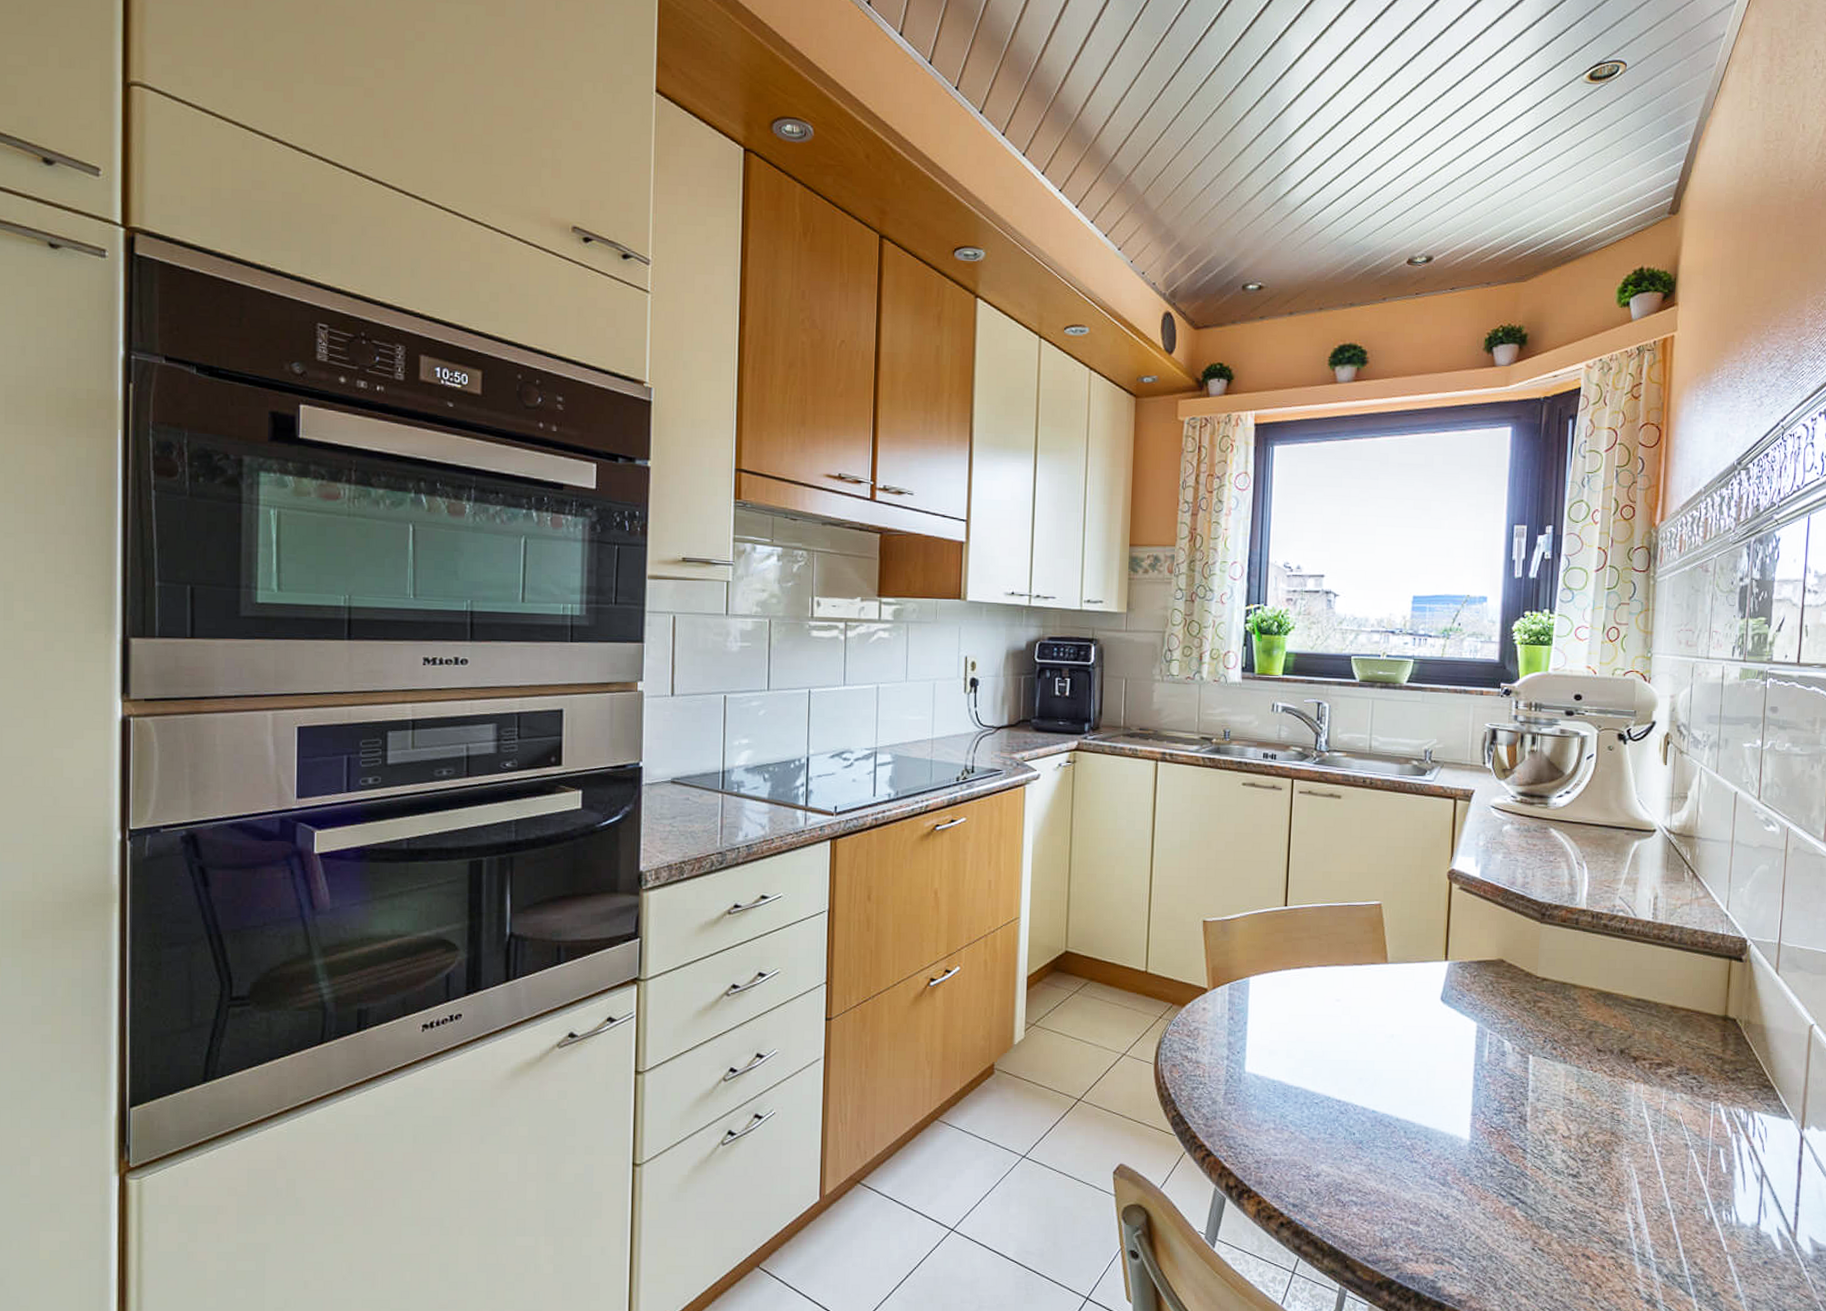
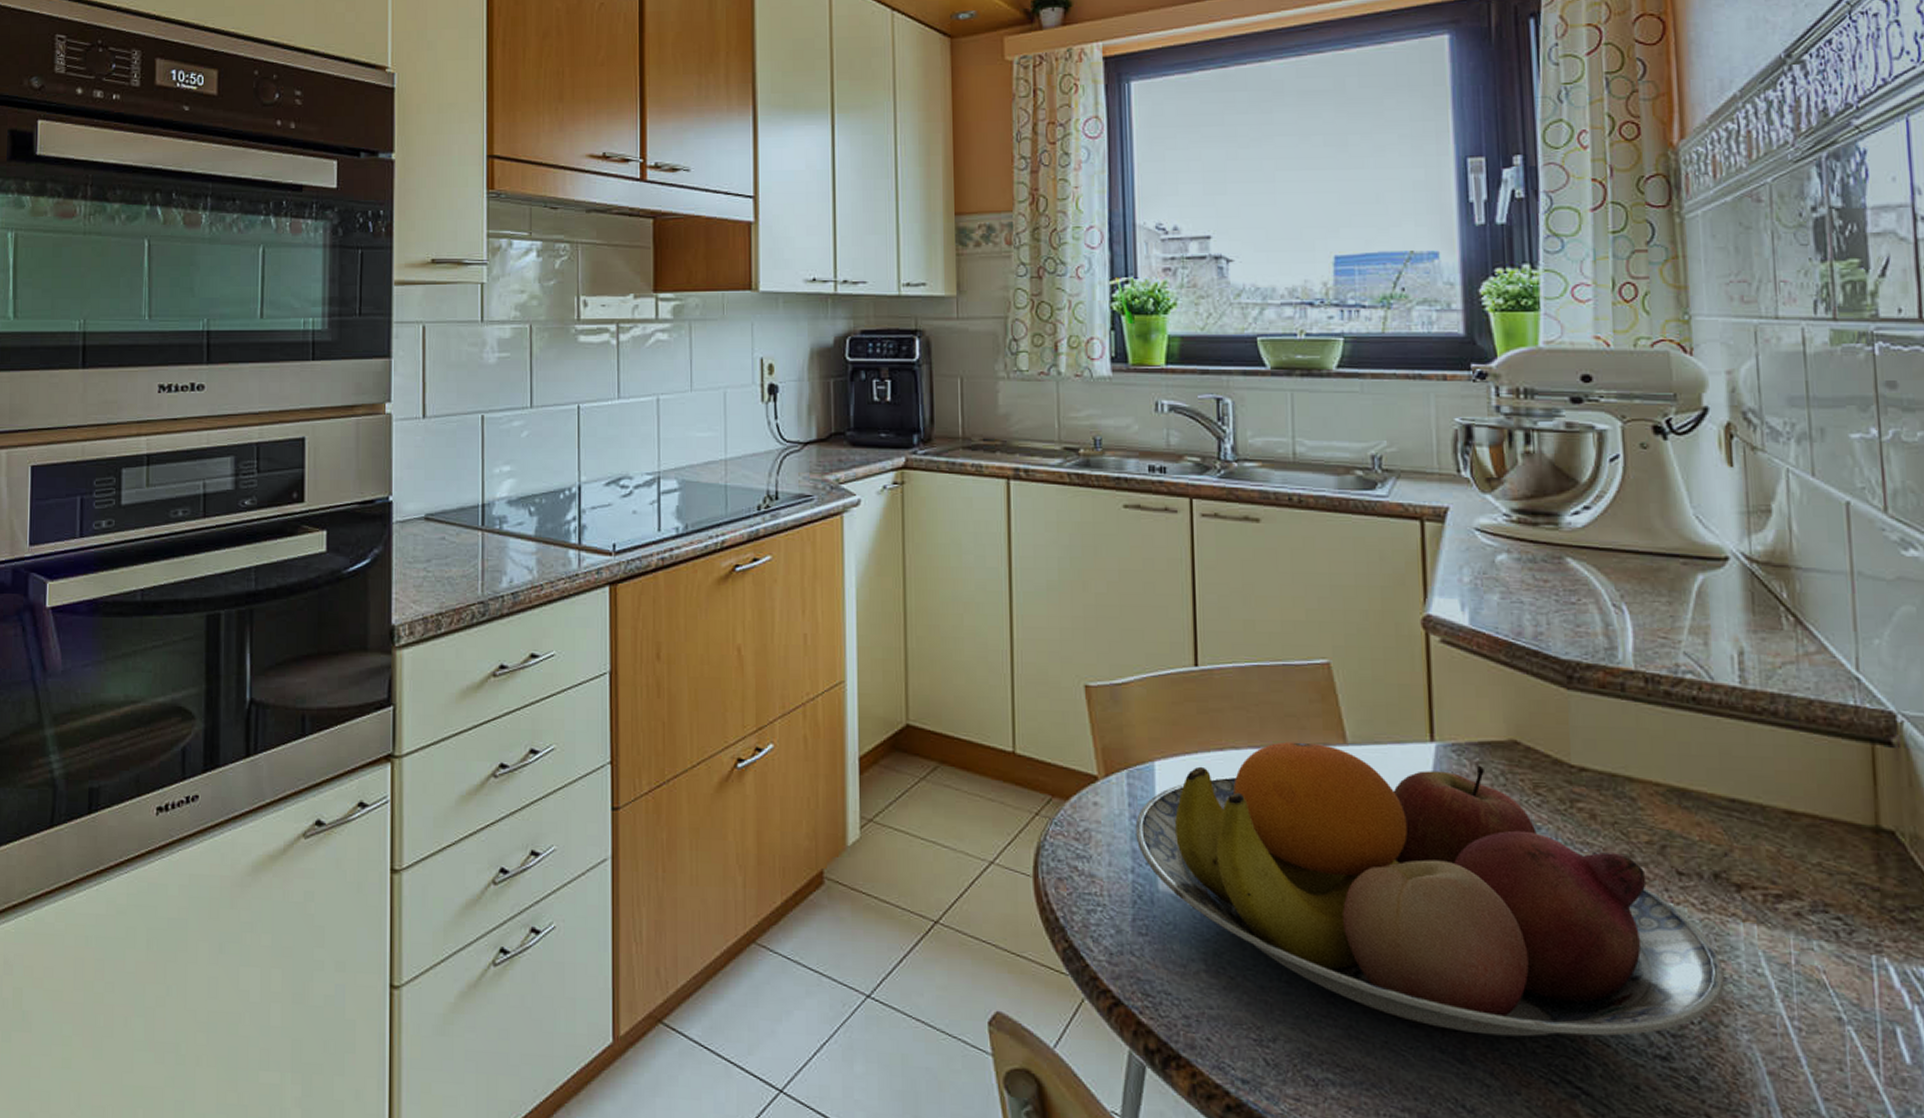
fruit bowl: none [1232,962,1619,1166] -> present [1135,741,1725,1037]

